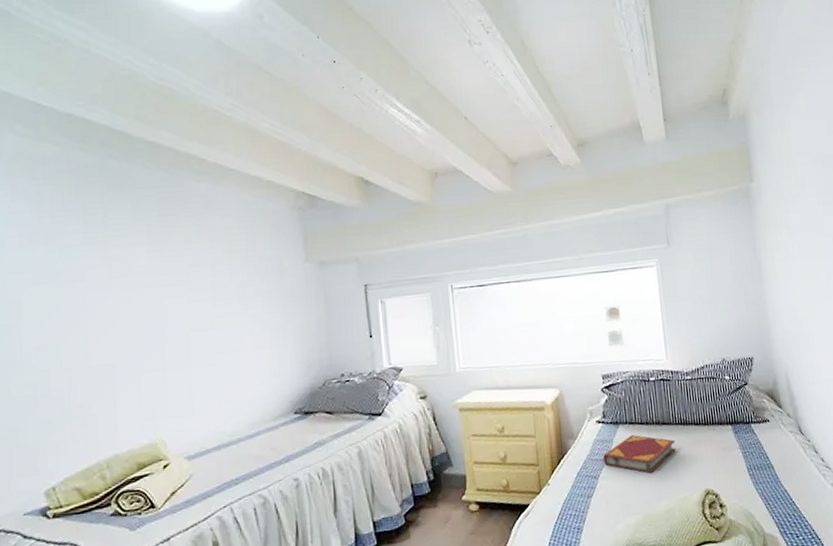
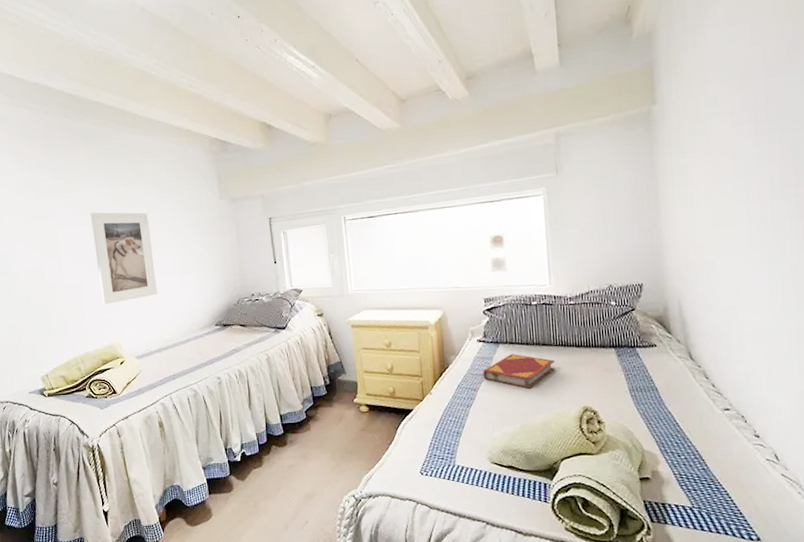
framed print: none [134,274,220,391] -> present [91,212,158,305]

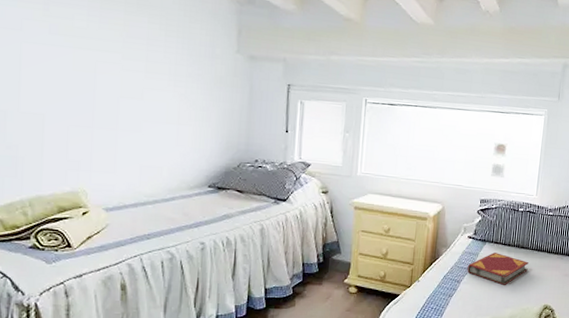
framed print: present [91,212,158,305] -> none [70,34,147,144]

